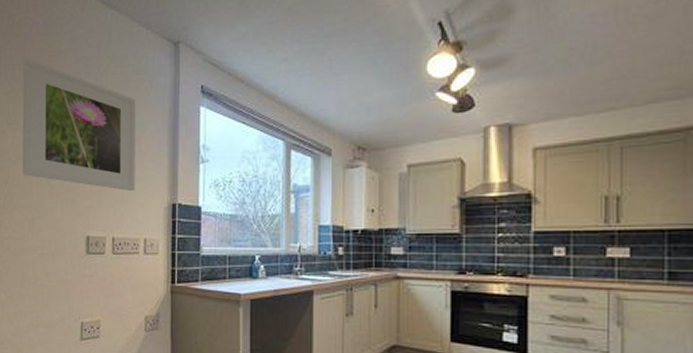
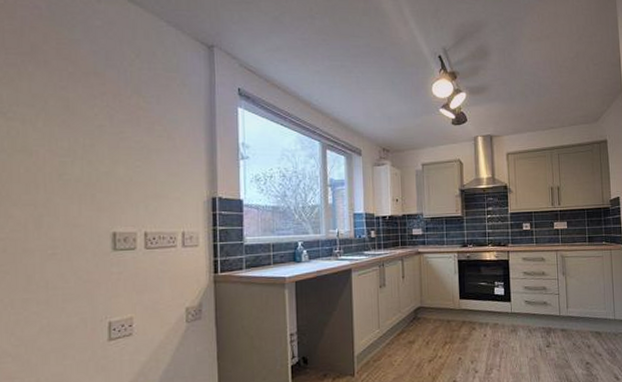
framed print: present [23,58,136,192] -> none [21,43,170,186]

